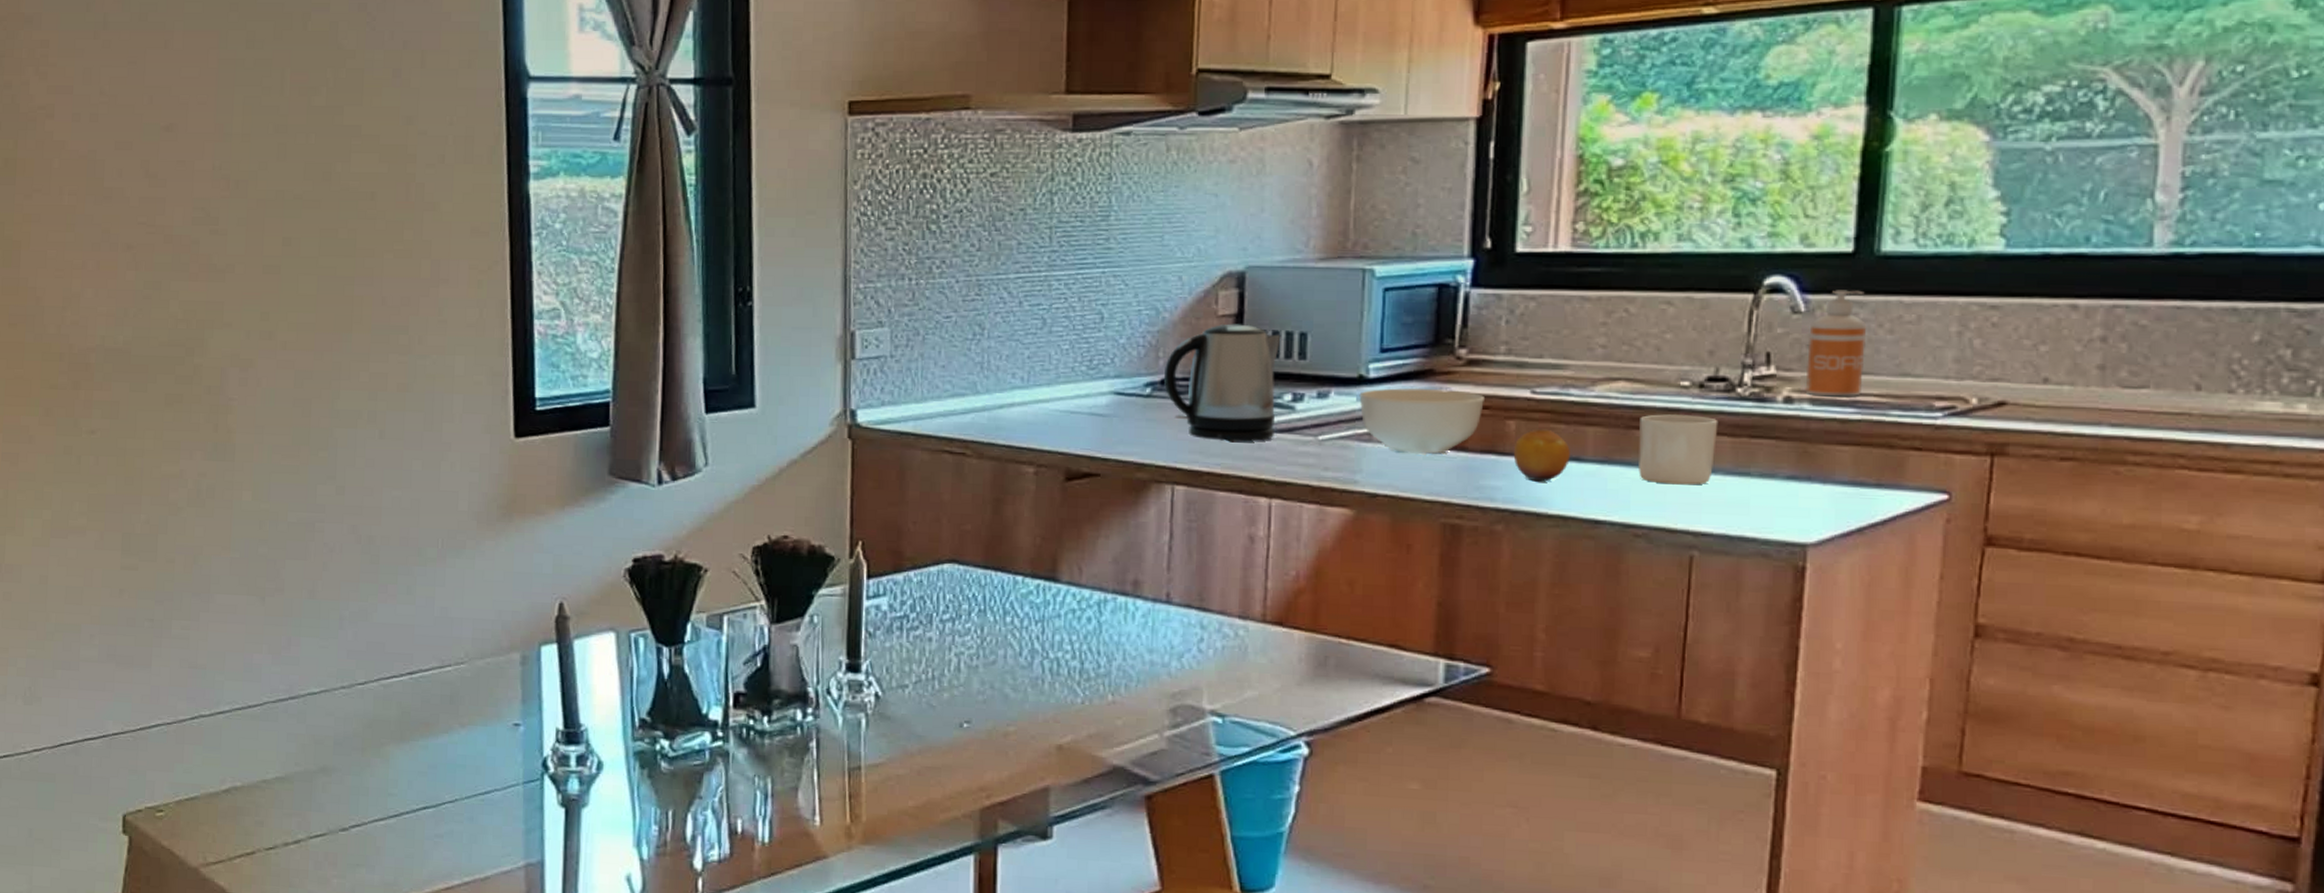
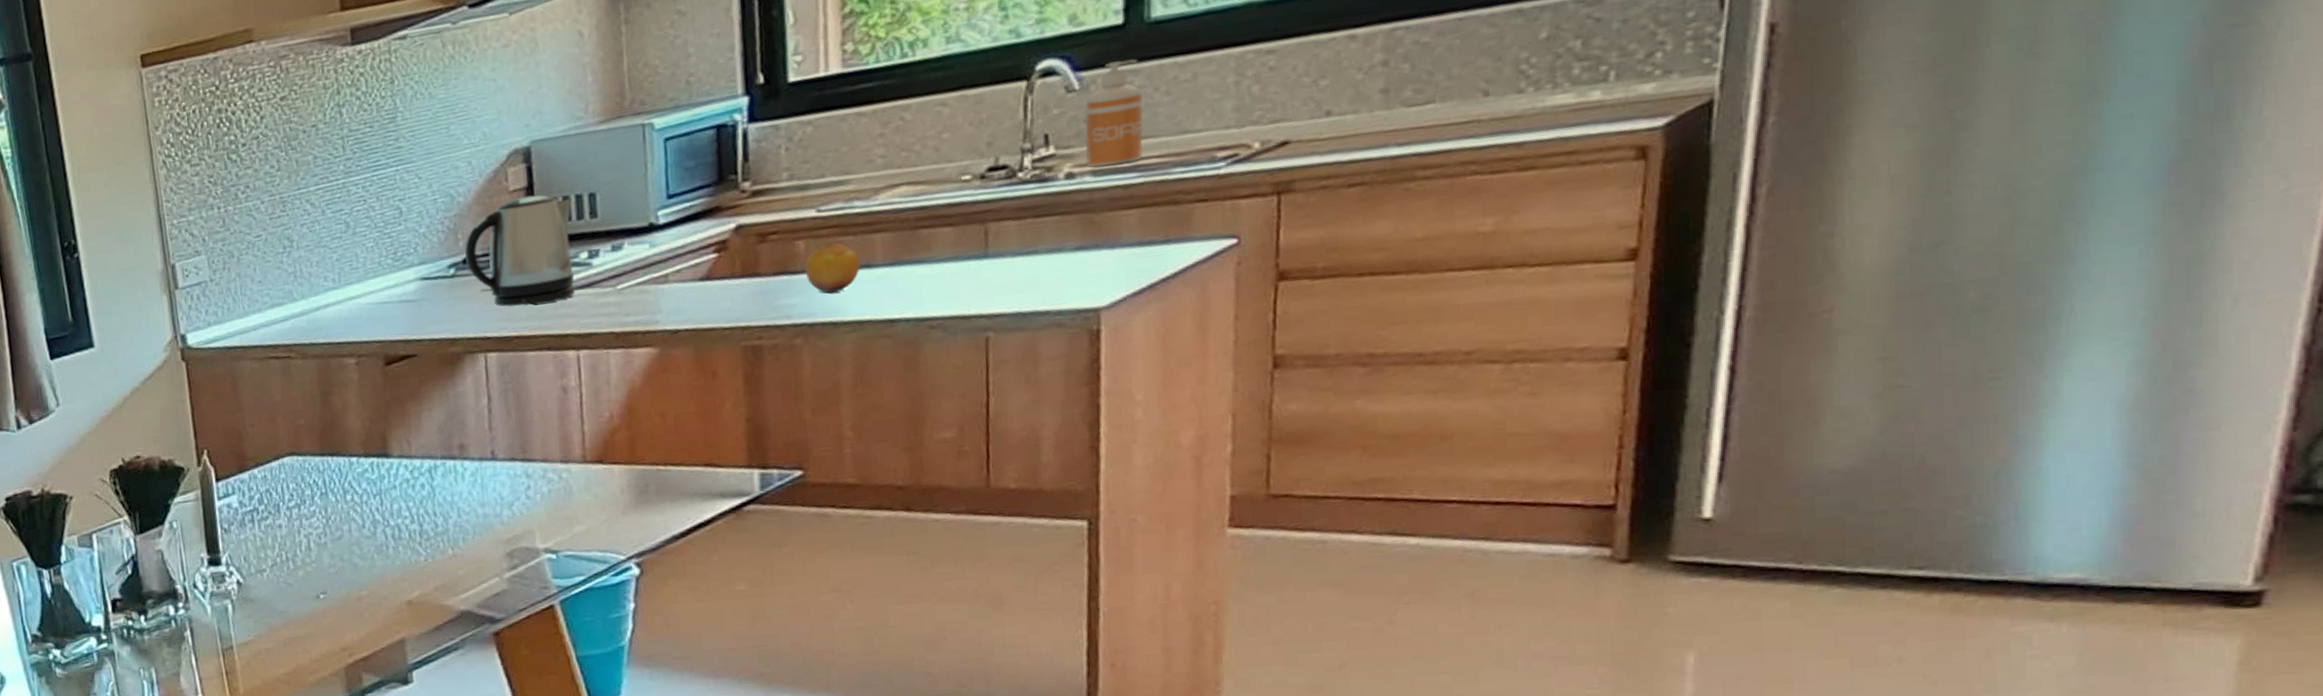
bowl: present [1359,388,1486,455] -> none [651,221,773,288]
mug: present [1639,414,1719,485] -> none [925,205,1003,276]

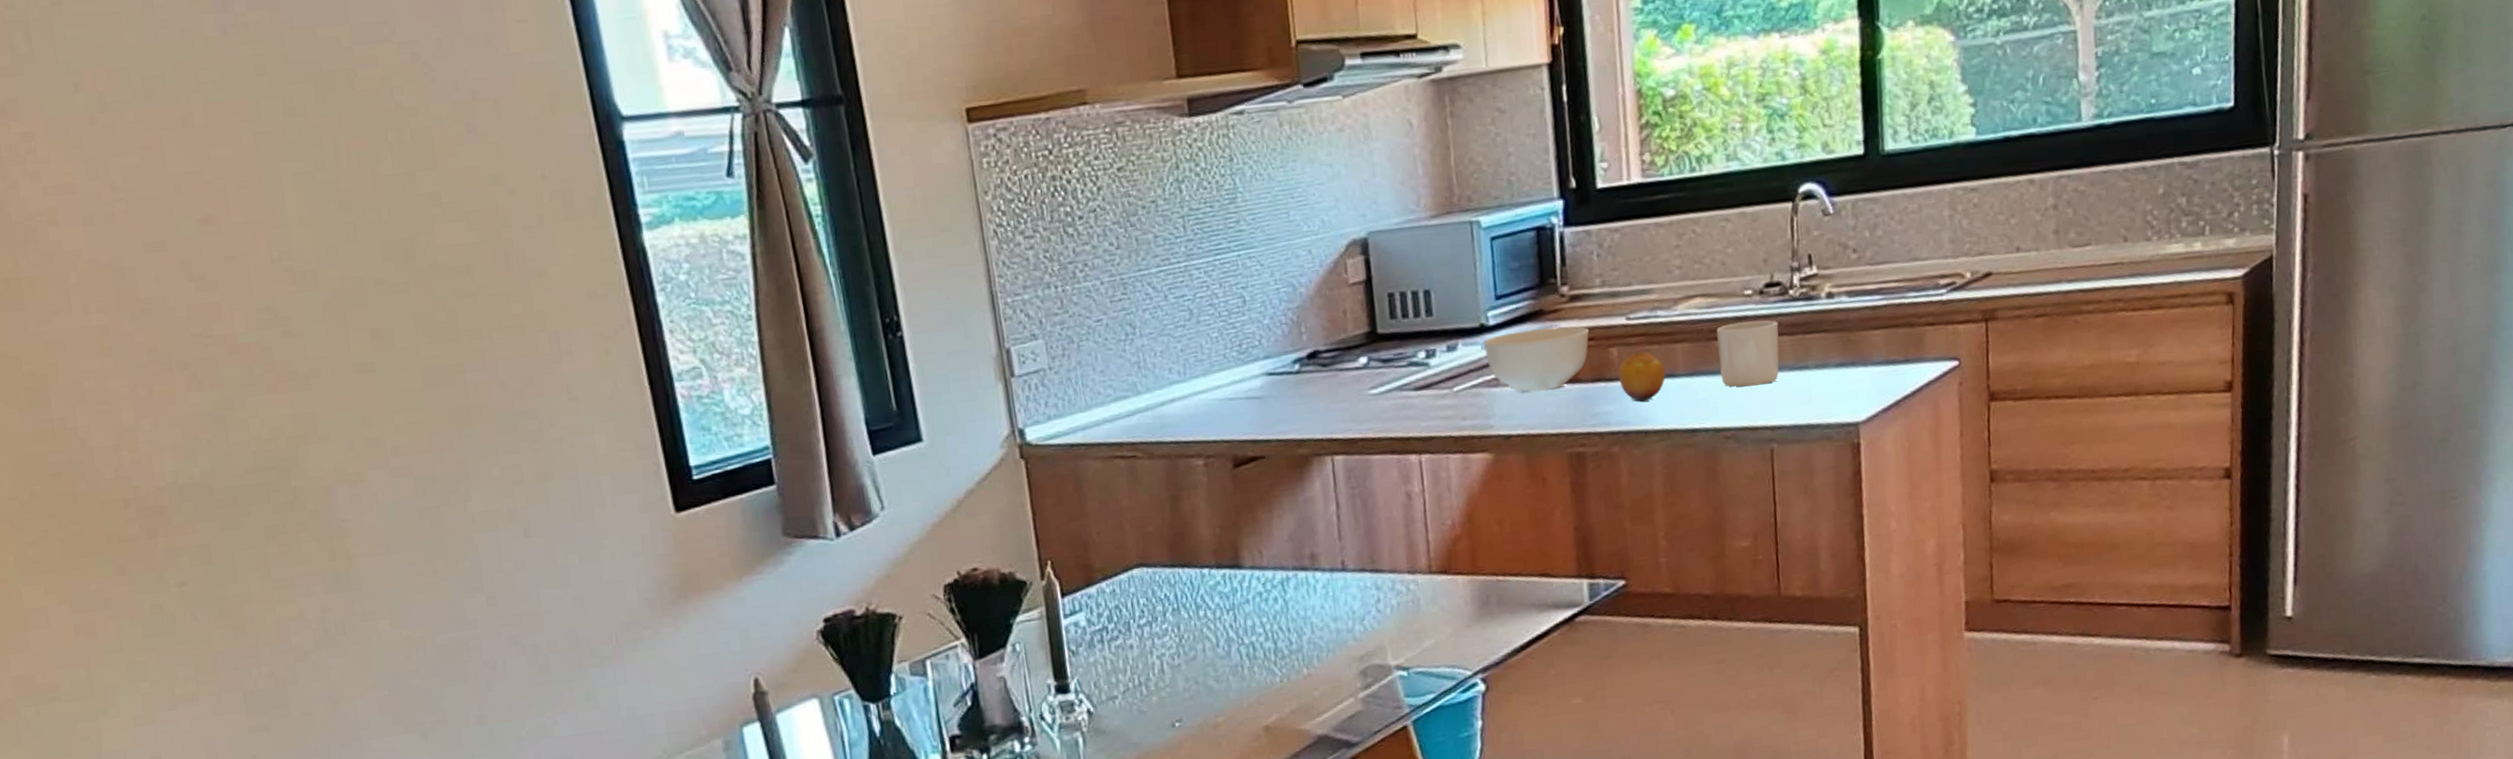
kettle: present [465,195,575,307] -> none [1308,289,1415,407]
bowl: none [651,221,773,288] -> present [1483,326,1590,393]
mug: none [925,205,1003,276] -> present [1716,320,1780,387]
soap dispenser: present [1084,59,1143,168] -> none [1839,188,1884,289]

